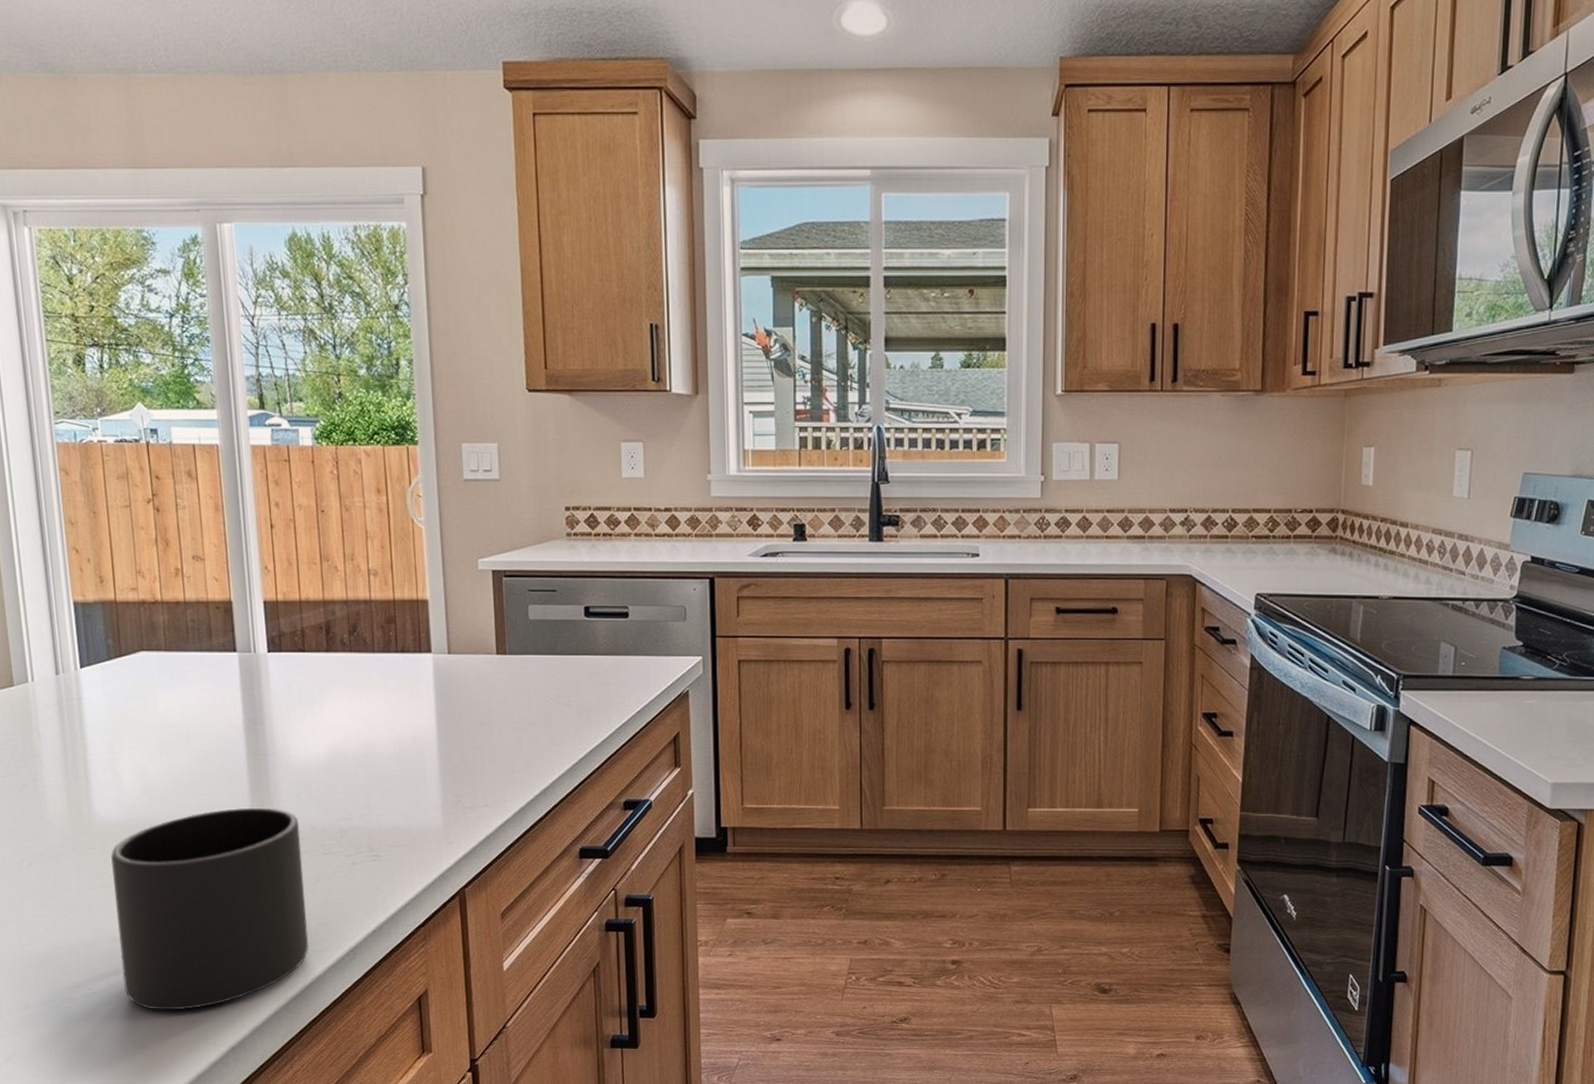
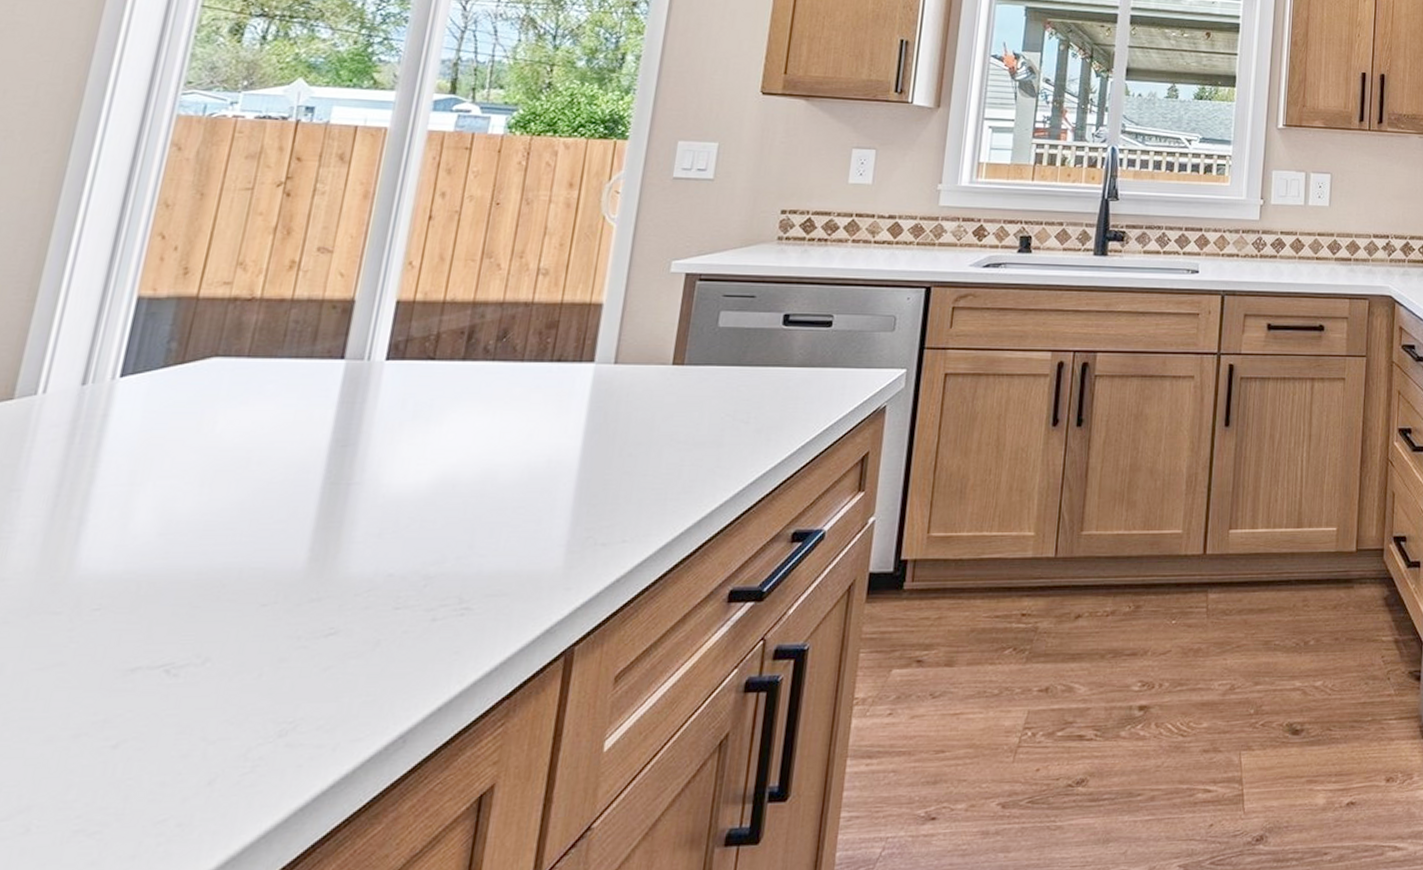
mug: present [111,807,309,1011] -> none [40,551,372,843]

